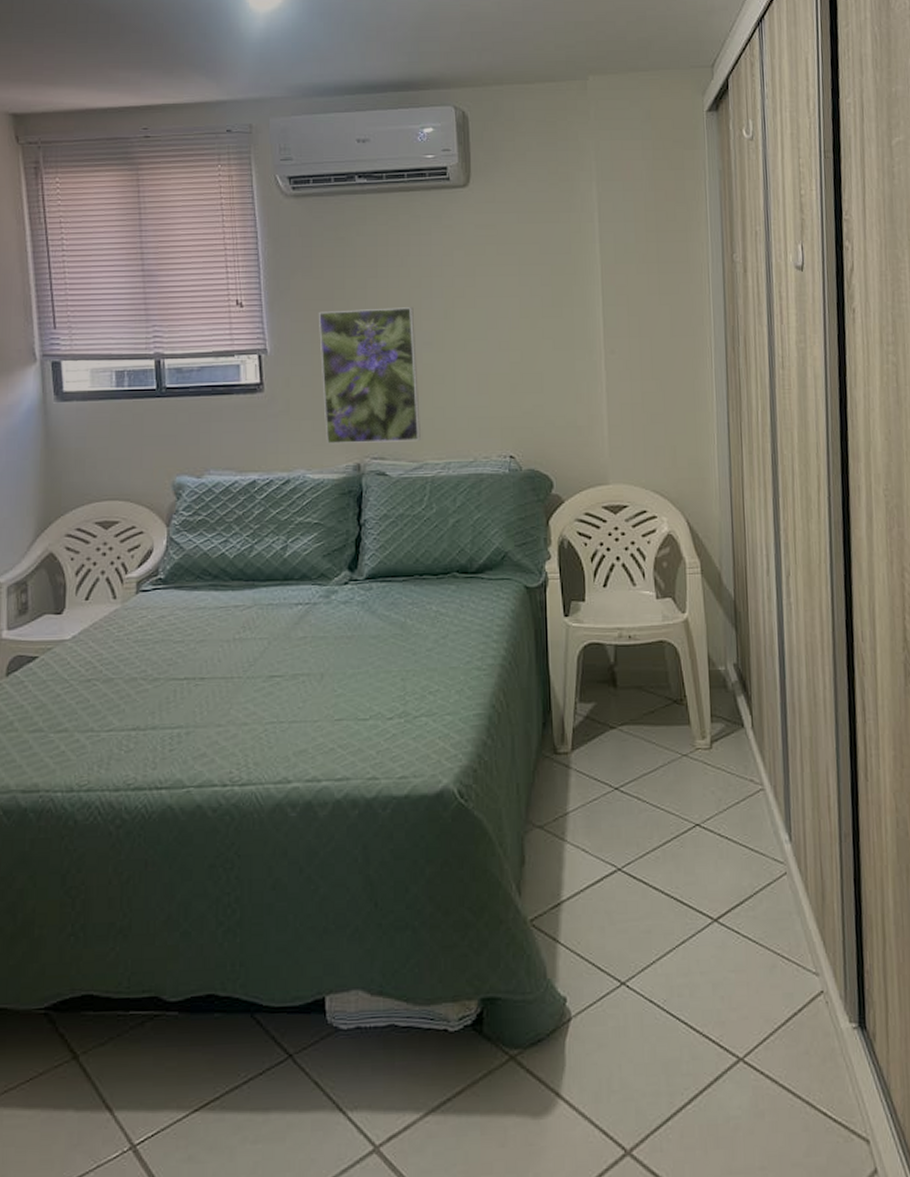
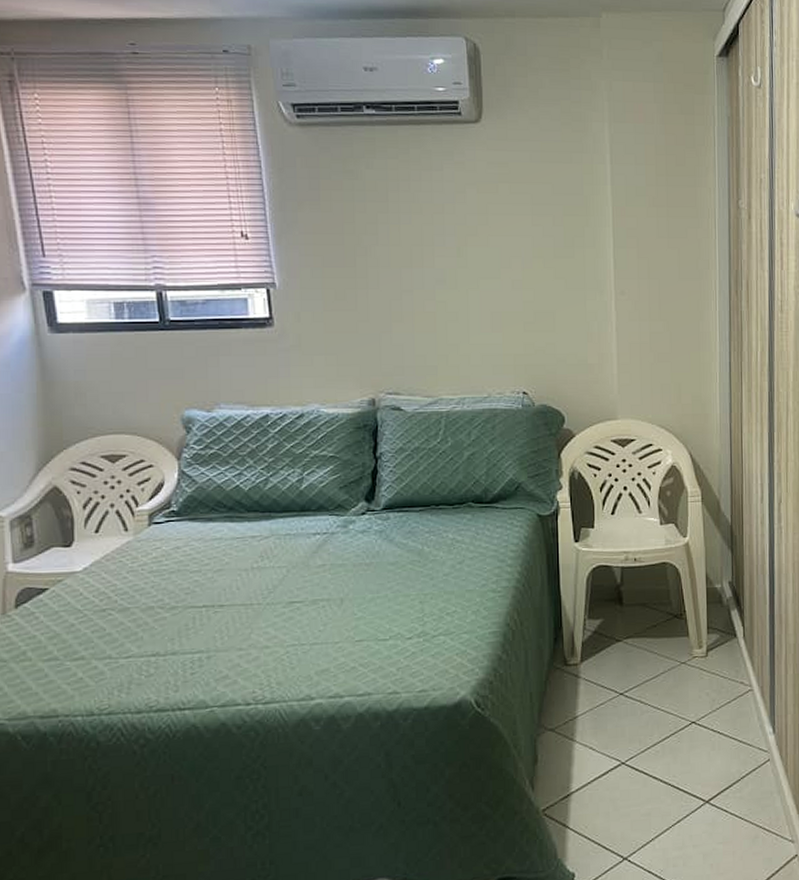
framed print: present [318,307,421,445] -> none [327,244,435,380]

